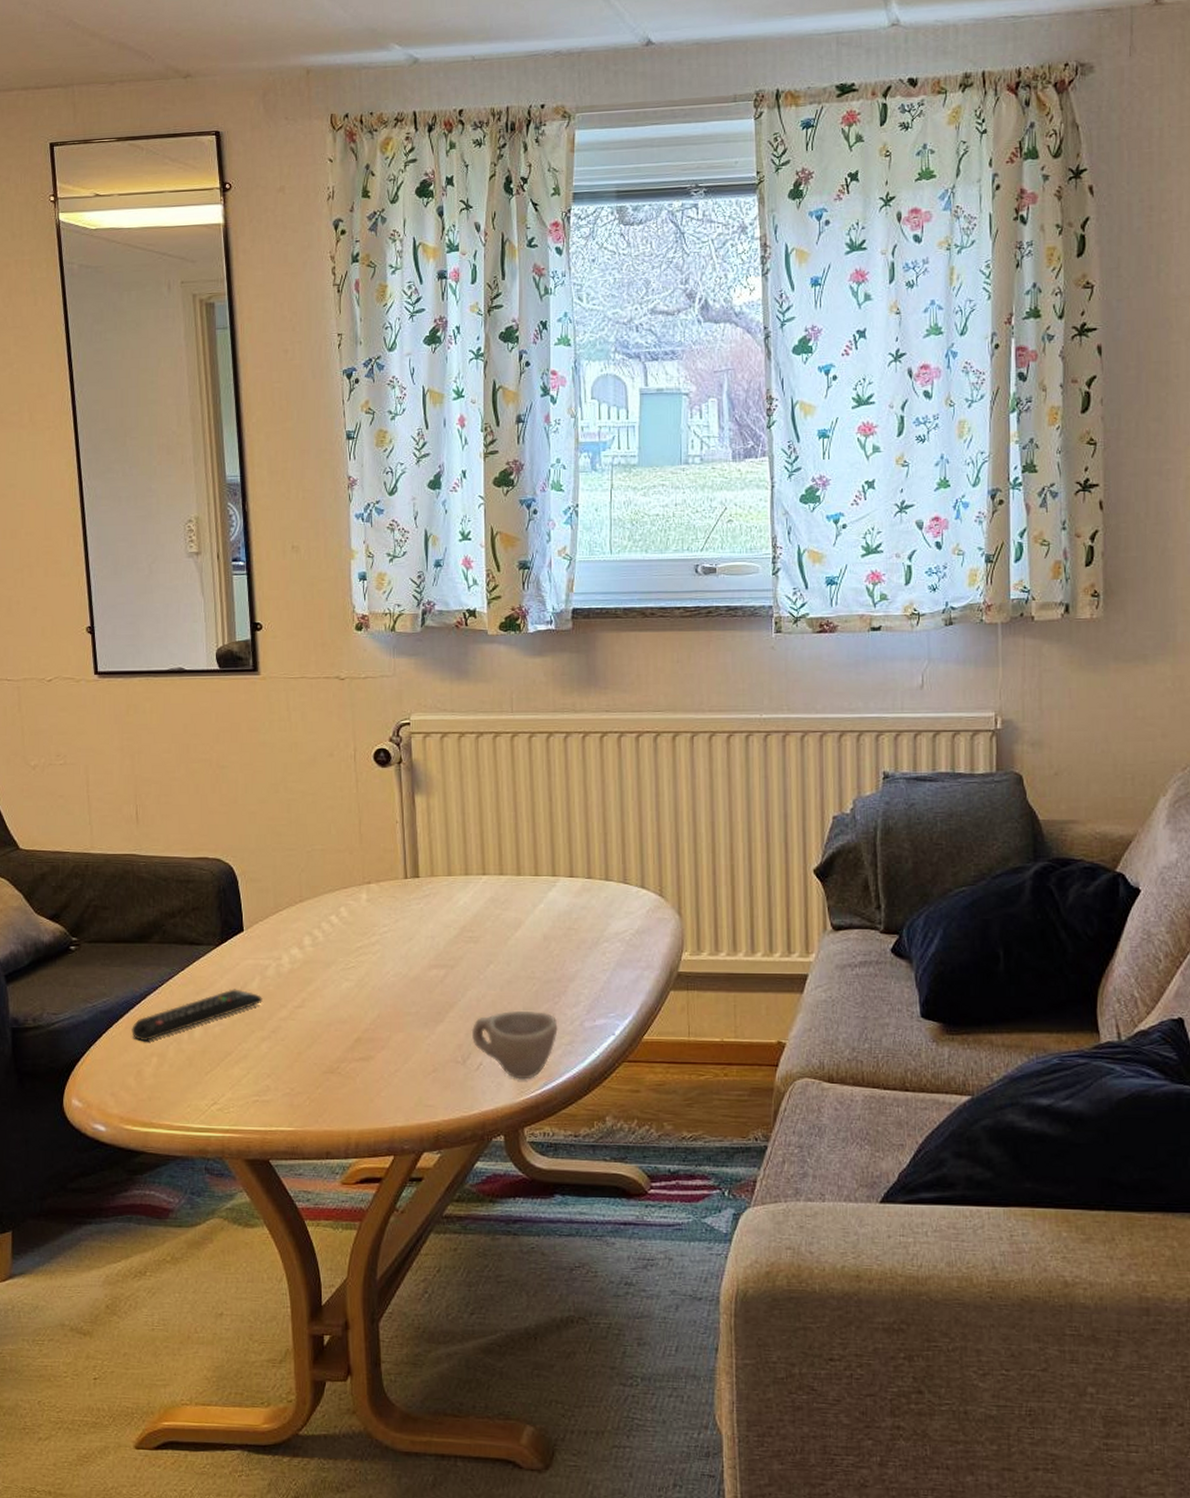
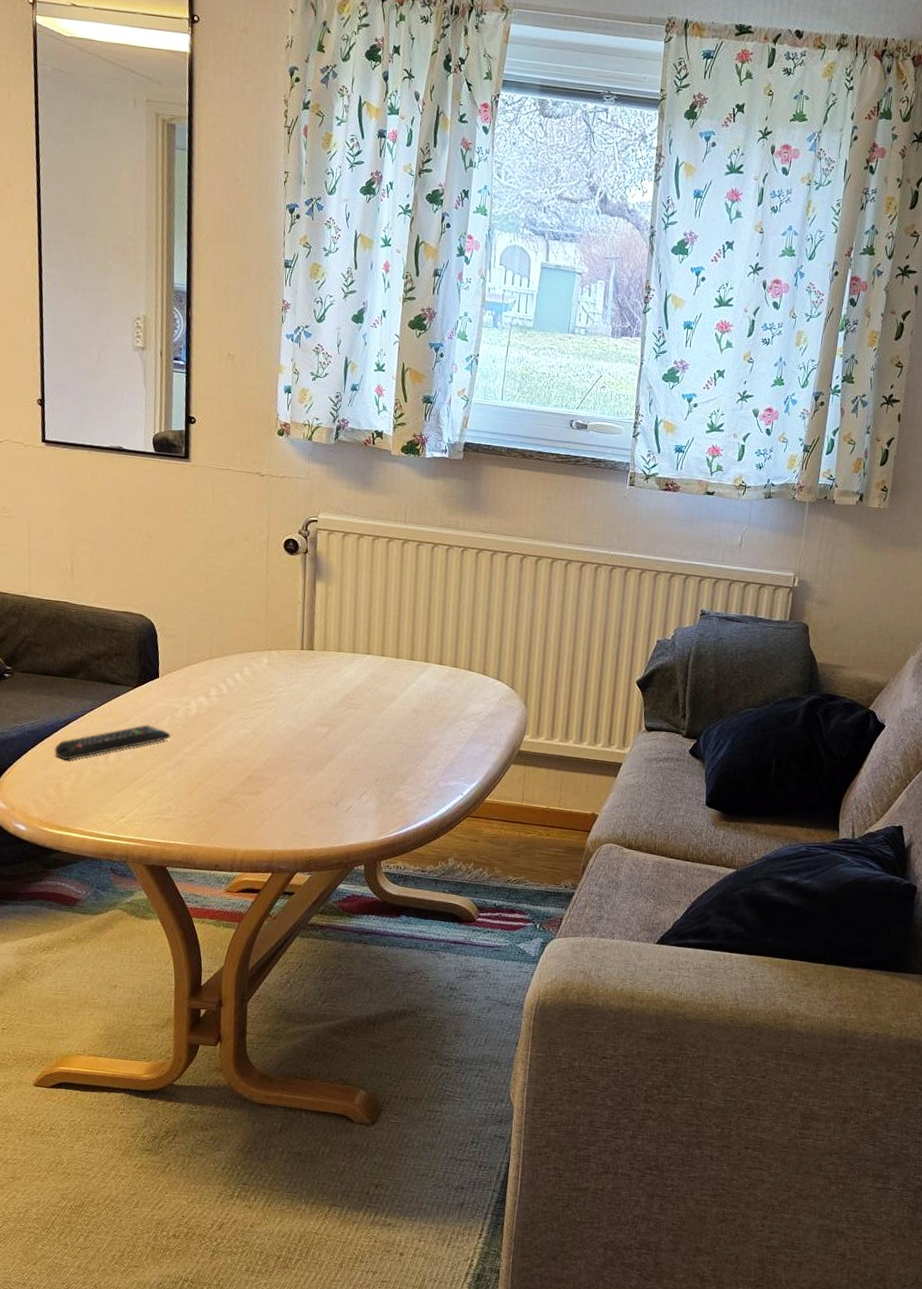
cup: present [471,1011,558,1080] -> none [345,767,417,823]

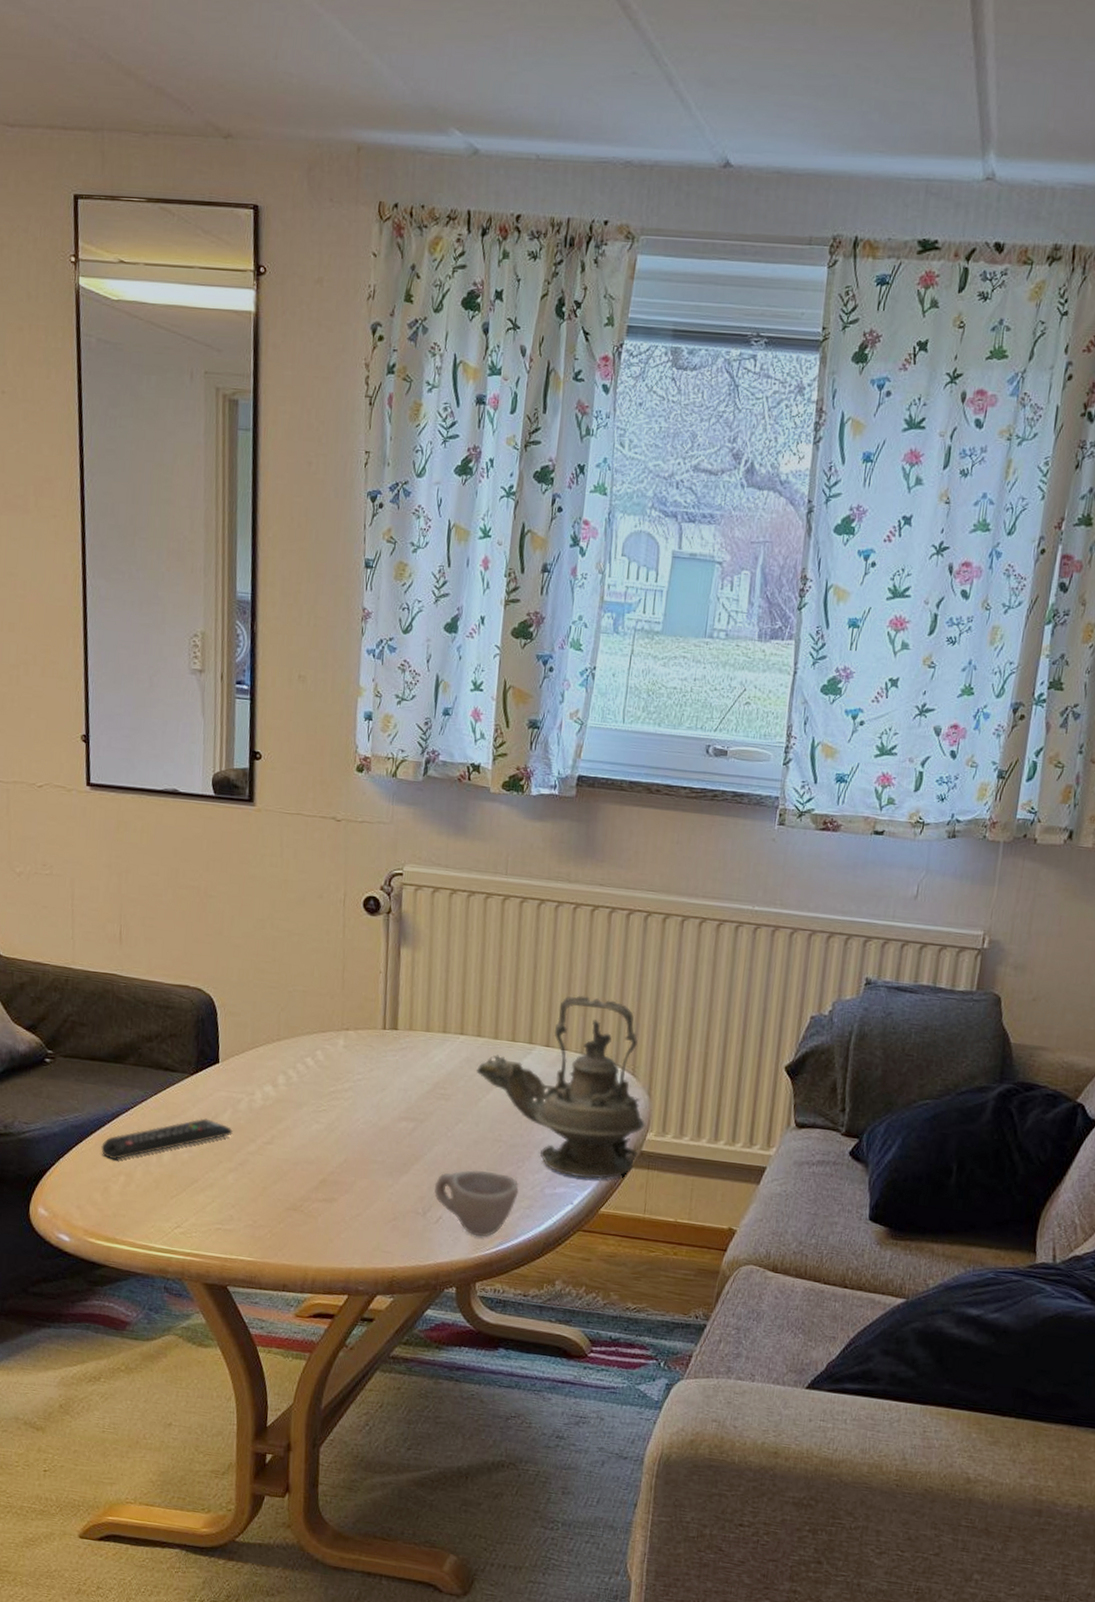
cup: none [345,767,417,823] -> present [434,1170,519,1237]
teapot: none [381,622,522,774] -> present [476,995,645,1180]

